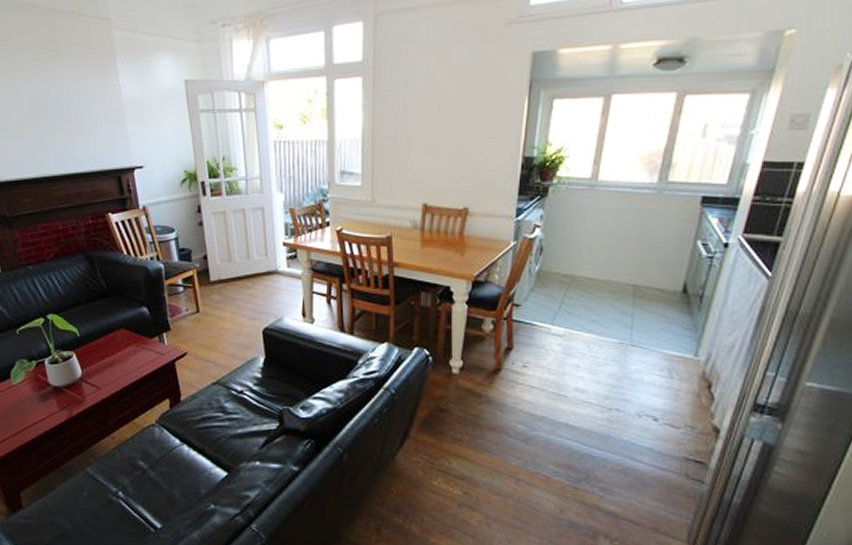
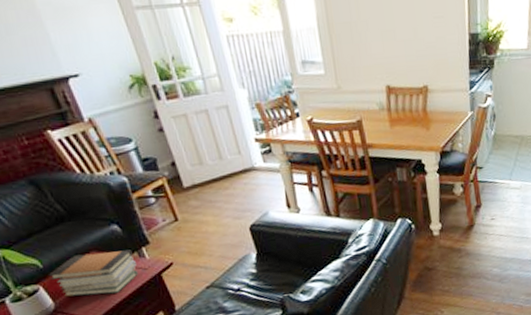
book stack: none [82,330,155,372] -> present [48,250,138,297]

